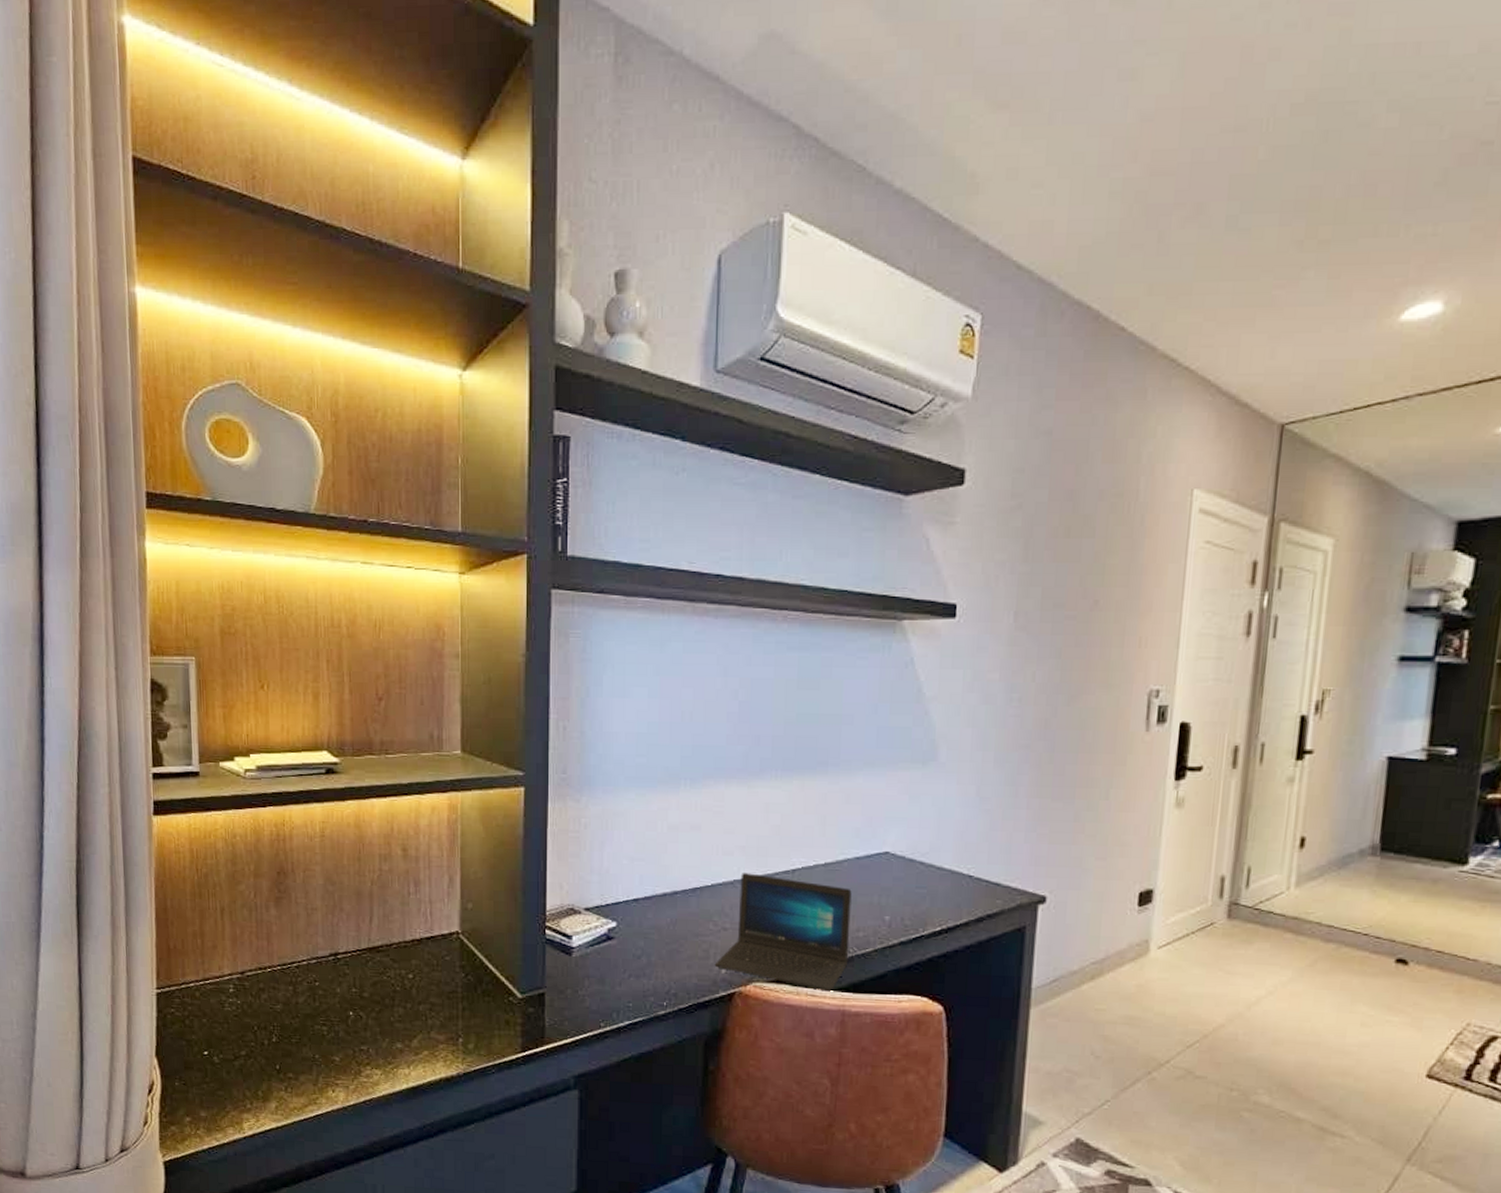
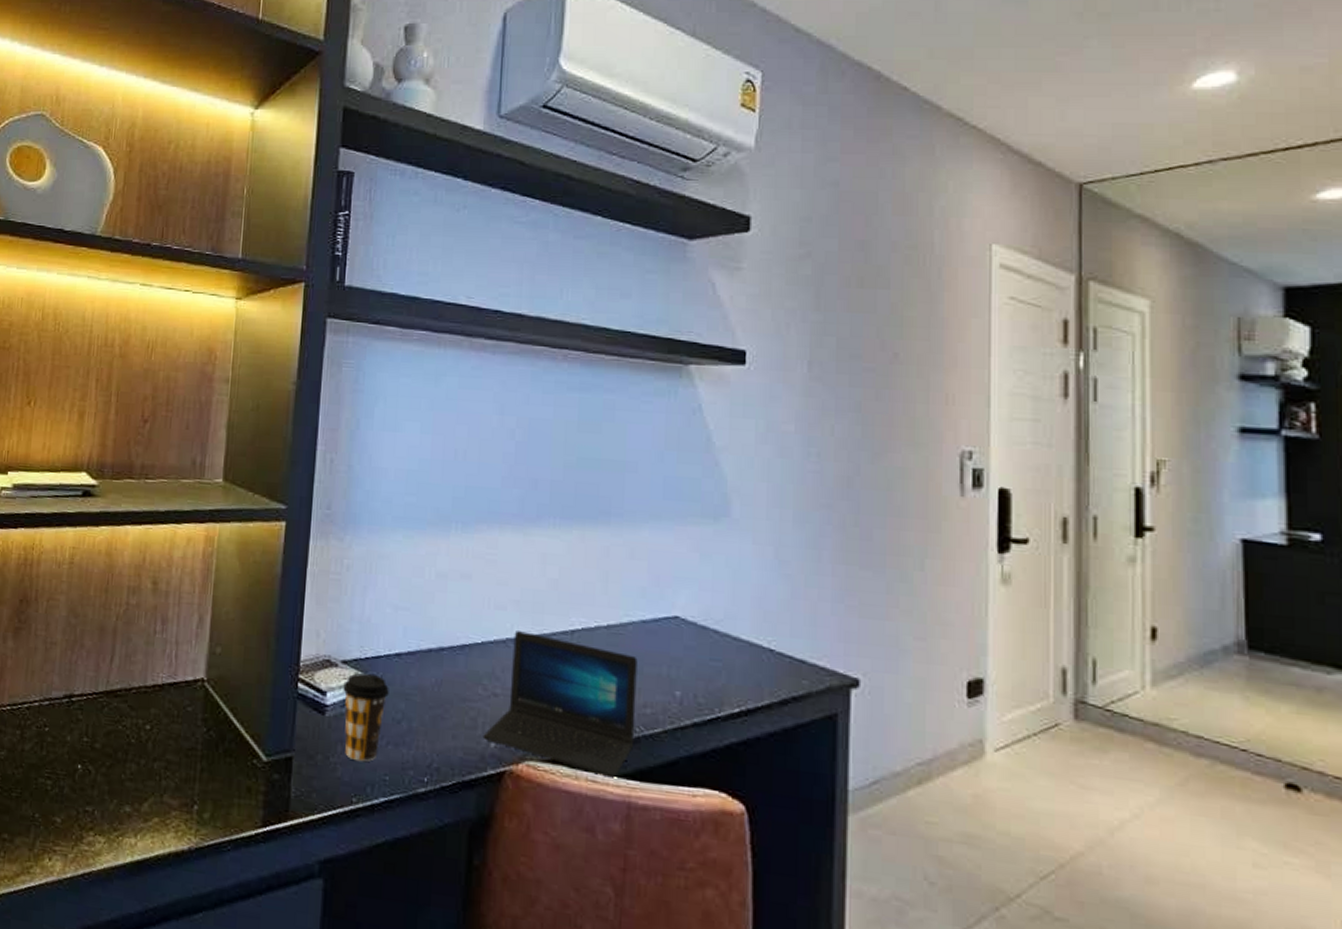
coffee cup: none [587,917,629,993] -> present [343,672,389,762]

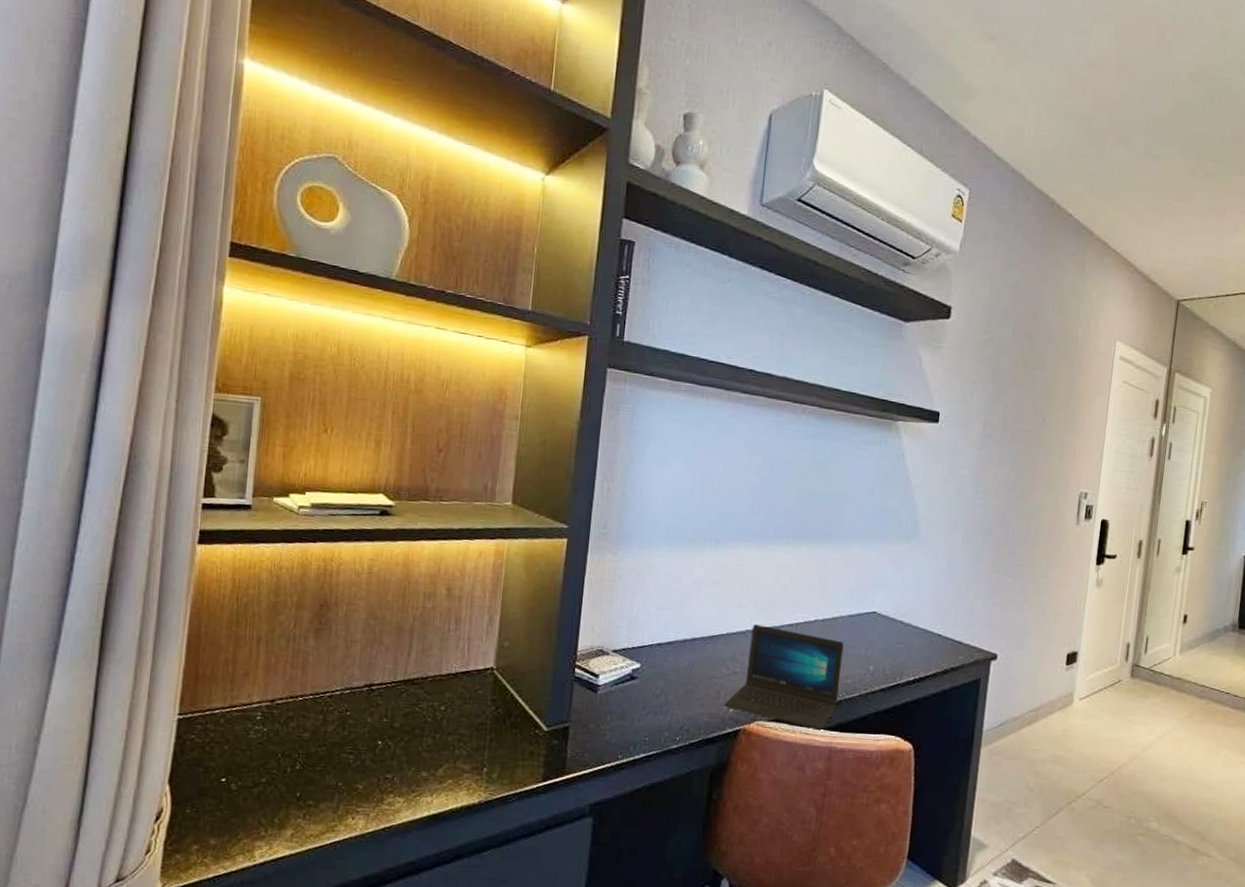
coffee cup: present [343,672,389,762] -> none [613,659,651,728]

